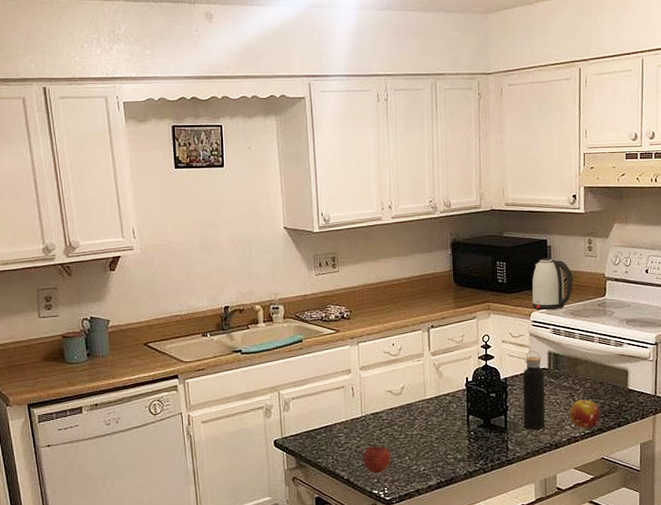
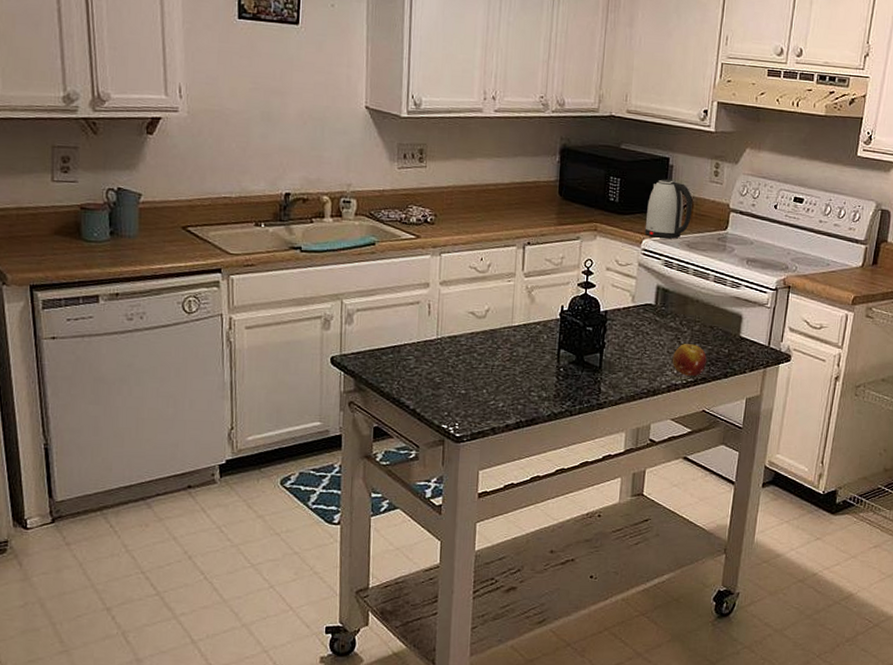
fruit: present [363,445,391,474] -> none [434,373,466,406]
water bottle: present [522,351,546,429] -> none [621,283,650,372]

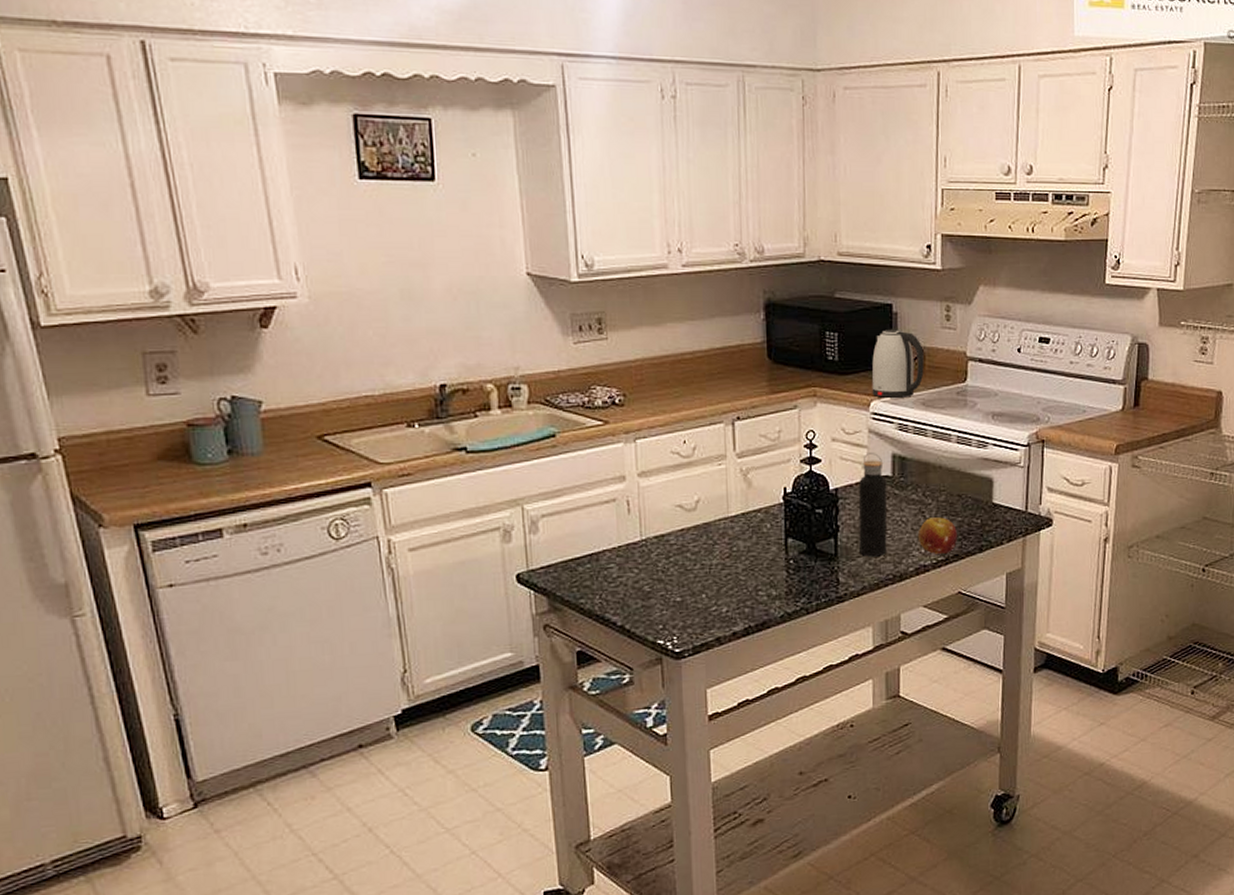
water bottle: none [621,283,650,372] -> present [858,453,888,556]

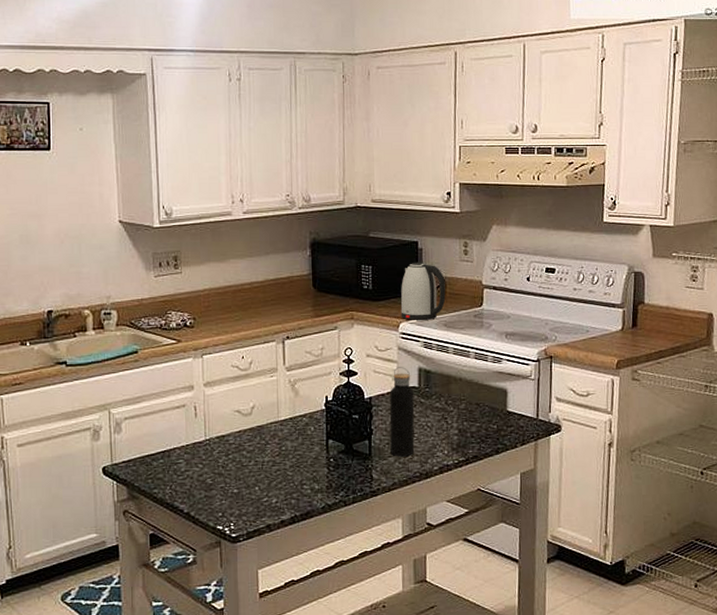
fruit: present [917,517,957,554] -> none [441,423,476,455]

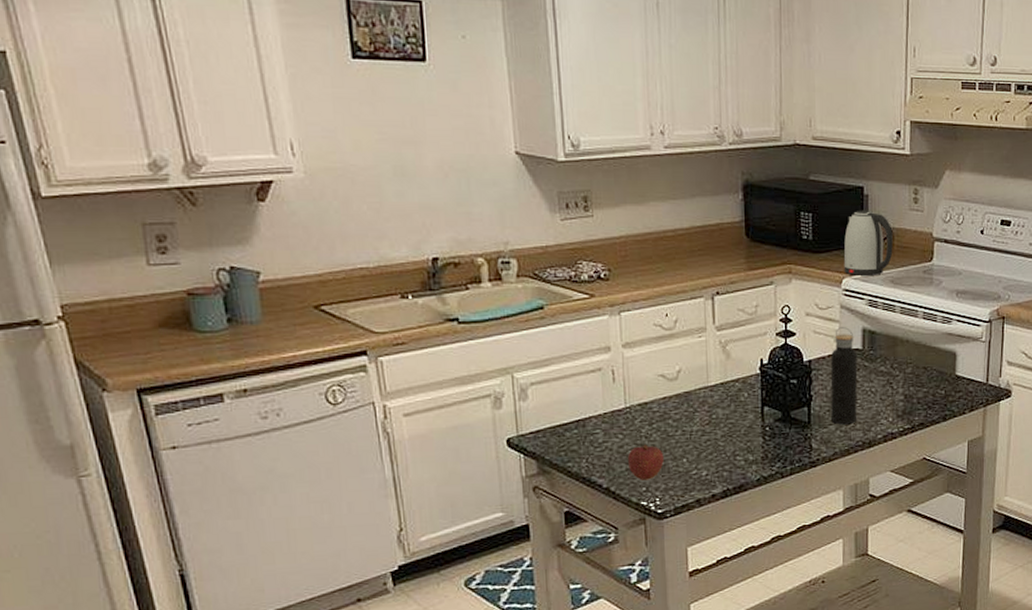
fruit: none [207,473,238,507] -> present [628,444,664,481]

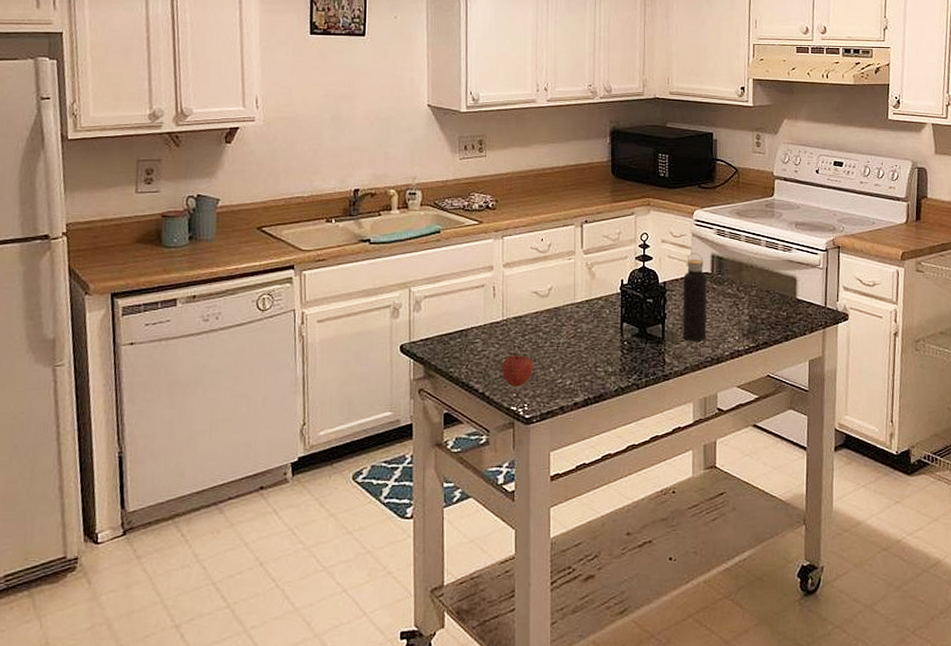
kettle: present [844,209,893,275] -> none [695,152,739,208]

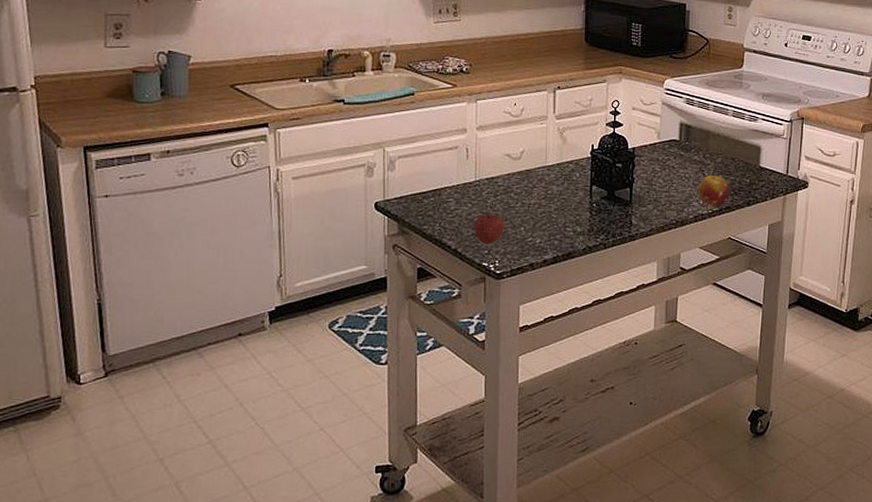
water bottle: present [683,253,707,341] -> none [650,121,675,204]
fruit: none [732,309,766,341] -> present [697,175,730,205]

